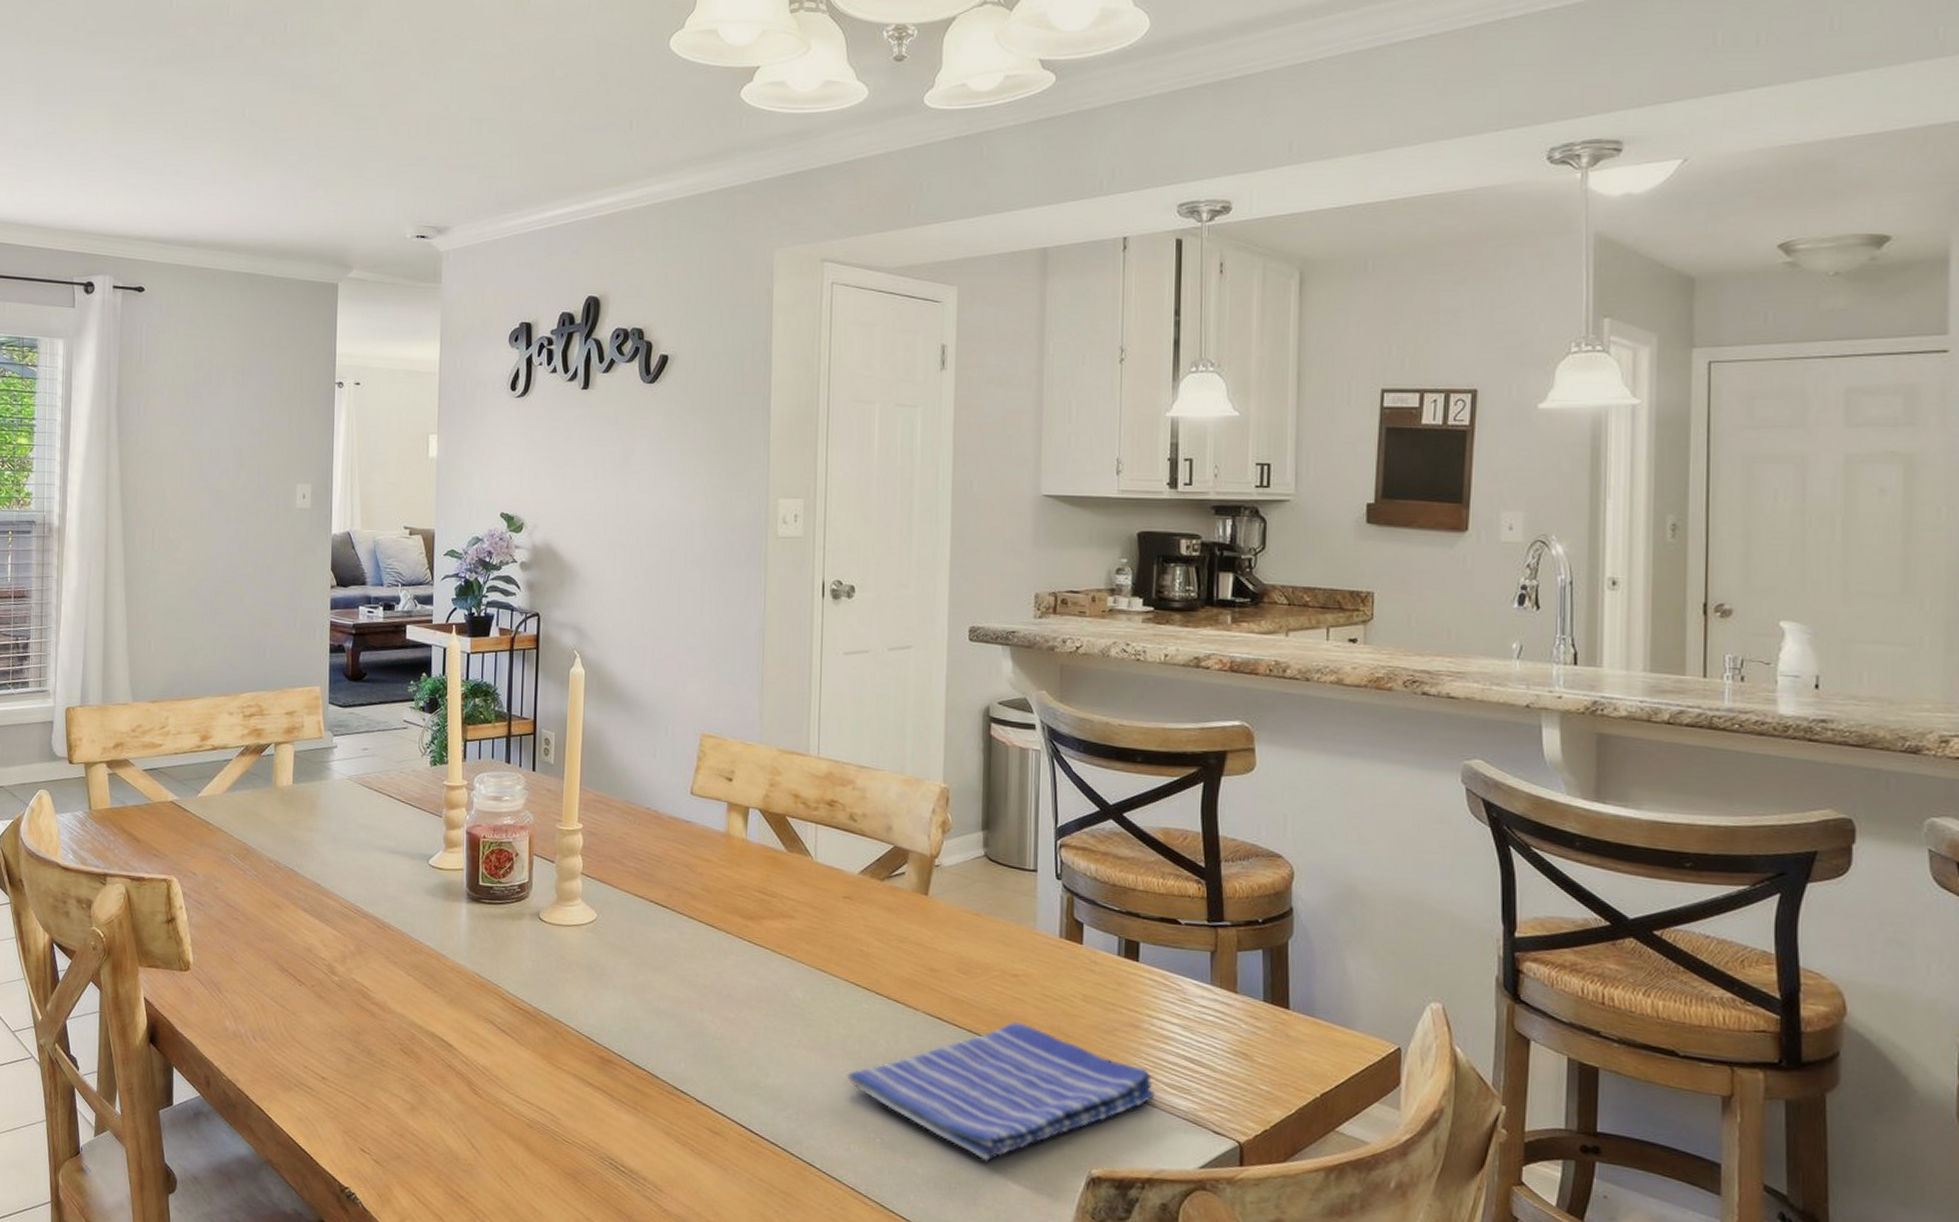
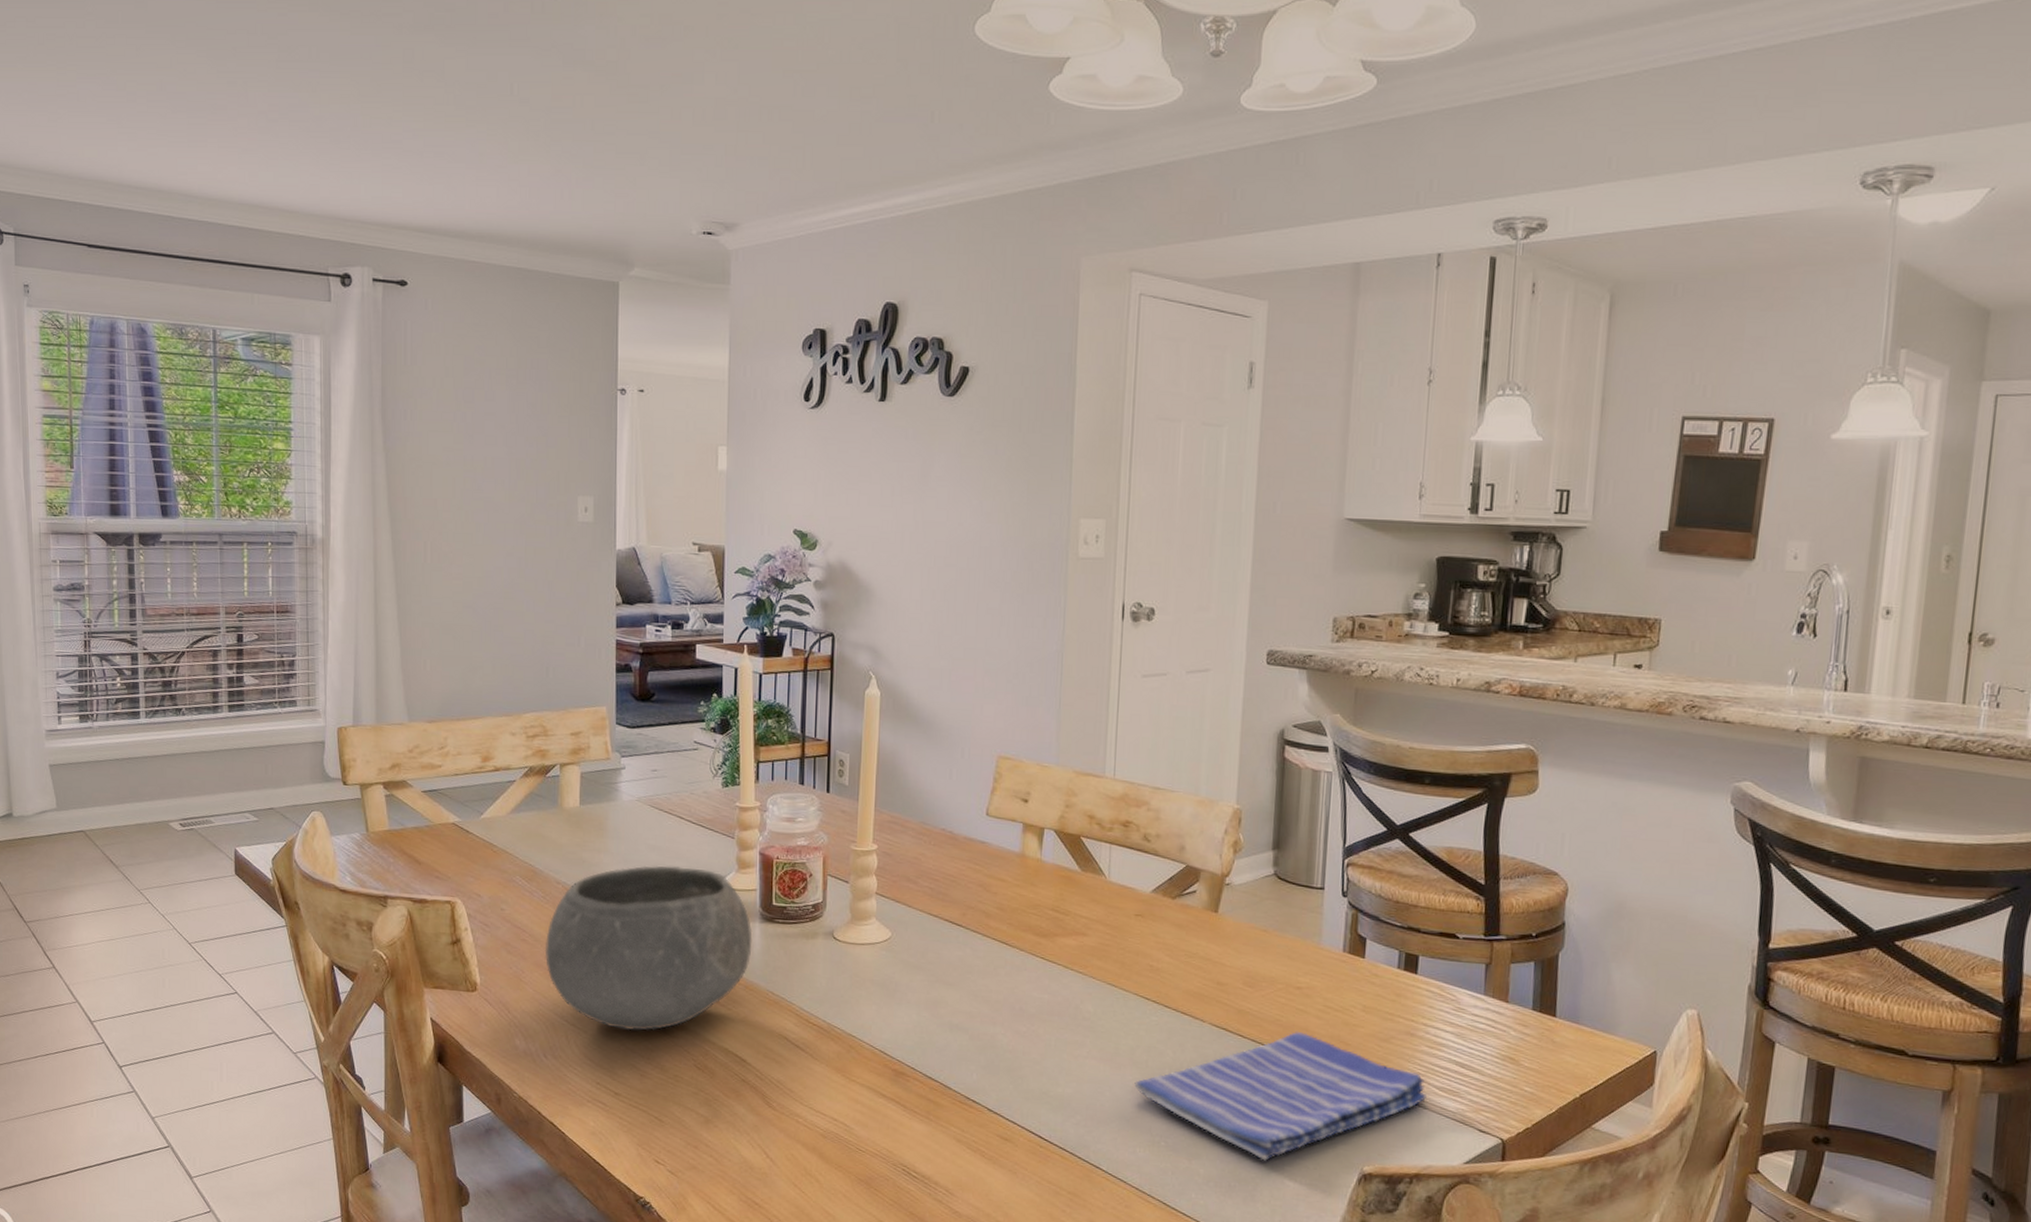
bowl: none [256,844,459,1013] -> present [544,865,753,1031]

